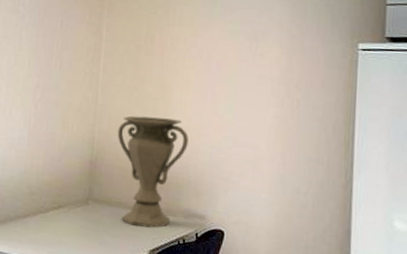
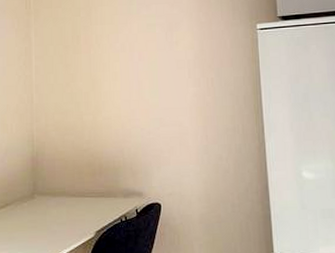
vase: present [117,115,189,228] -> none [55,109,121,212]

